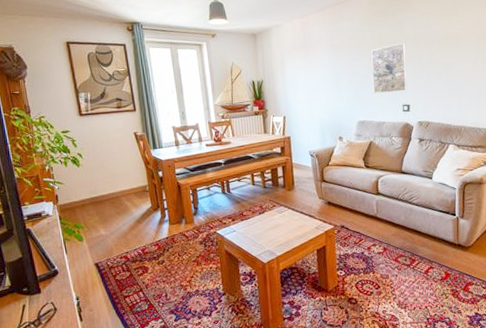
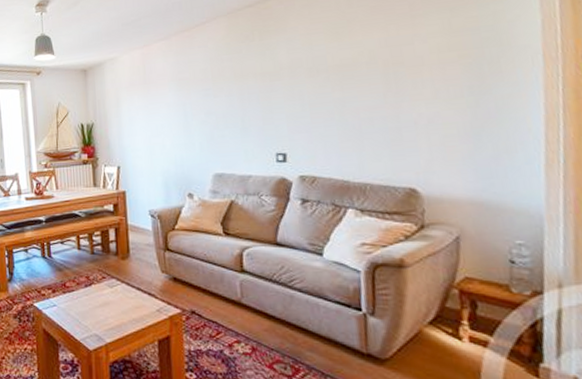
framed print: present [371,43,408,94] -> none [231,73,283,139]

